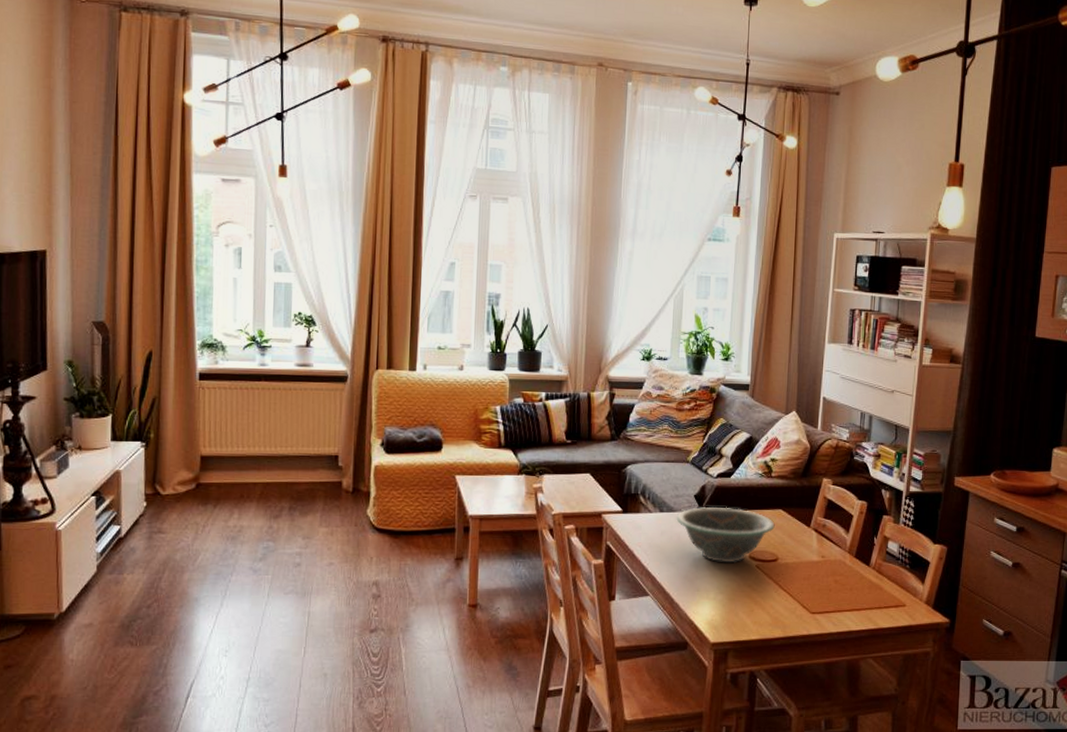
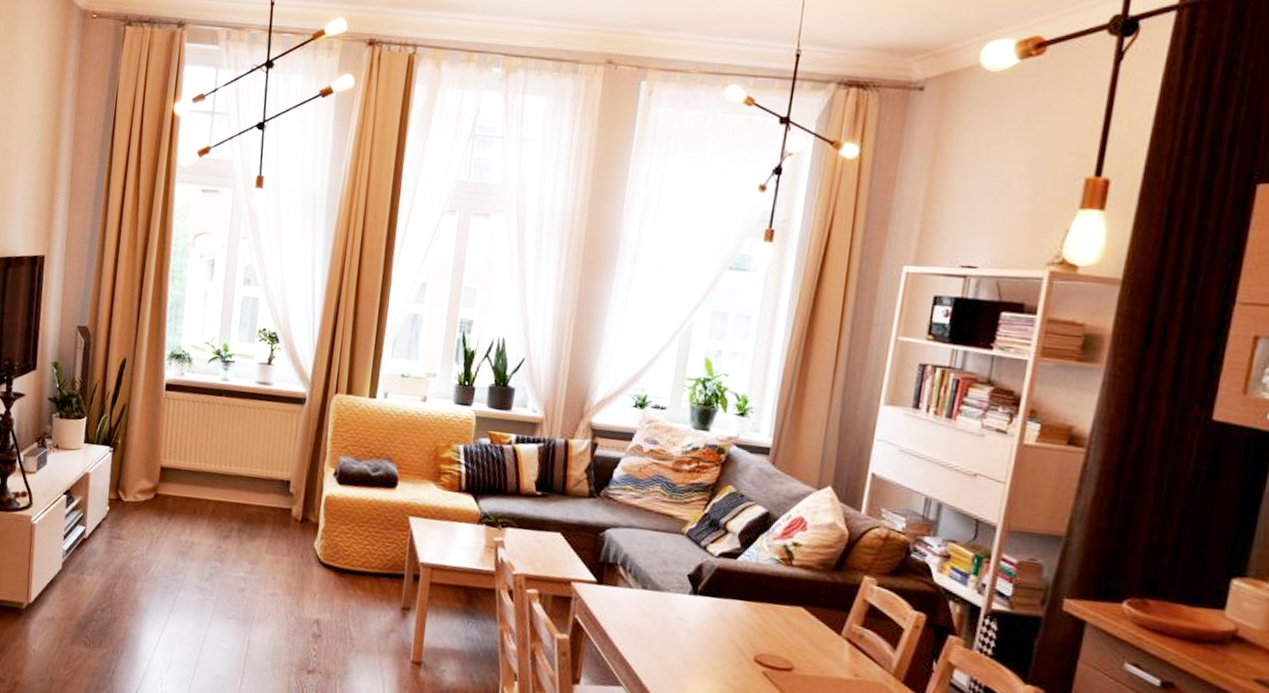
decorative bowl: present [676,507,775,563] -> none [662,589,792,665]

